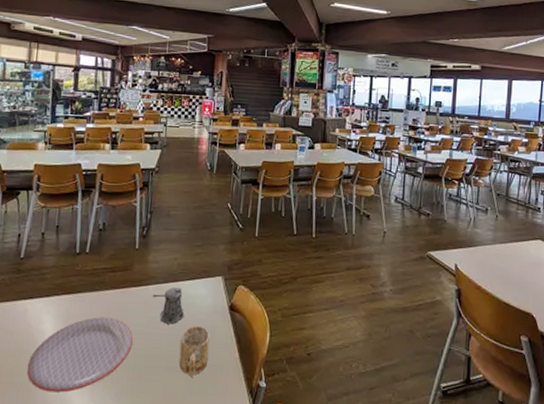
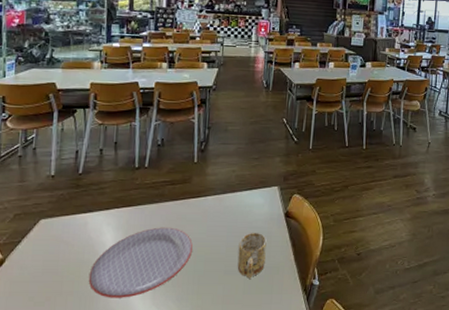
pepper shaker: present [152,287,184,325] -> none [211,197,242,233]

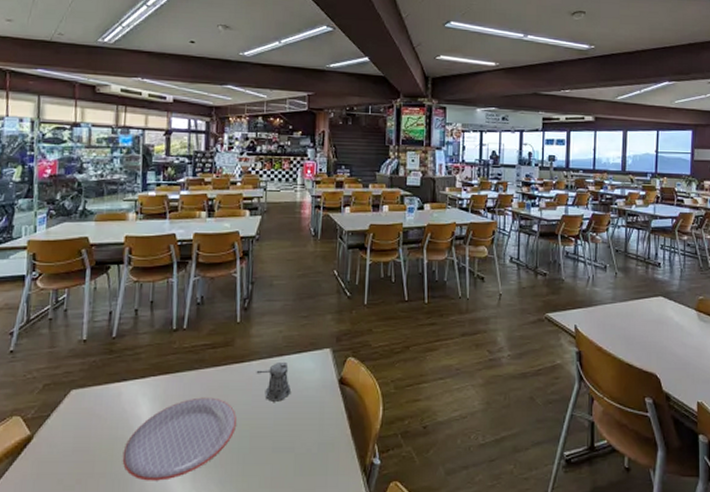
pepper shaker: none [211,197,242,233] -> present [256,361,291,403]
mug: present [237,233,267,279] -> none [286,403,319,457]

